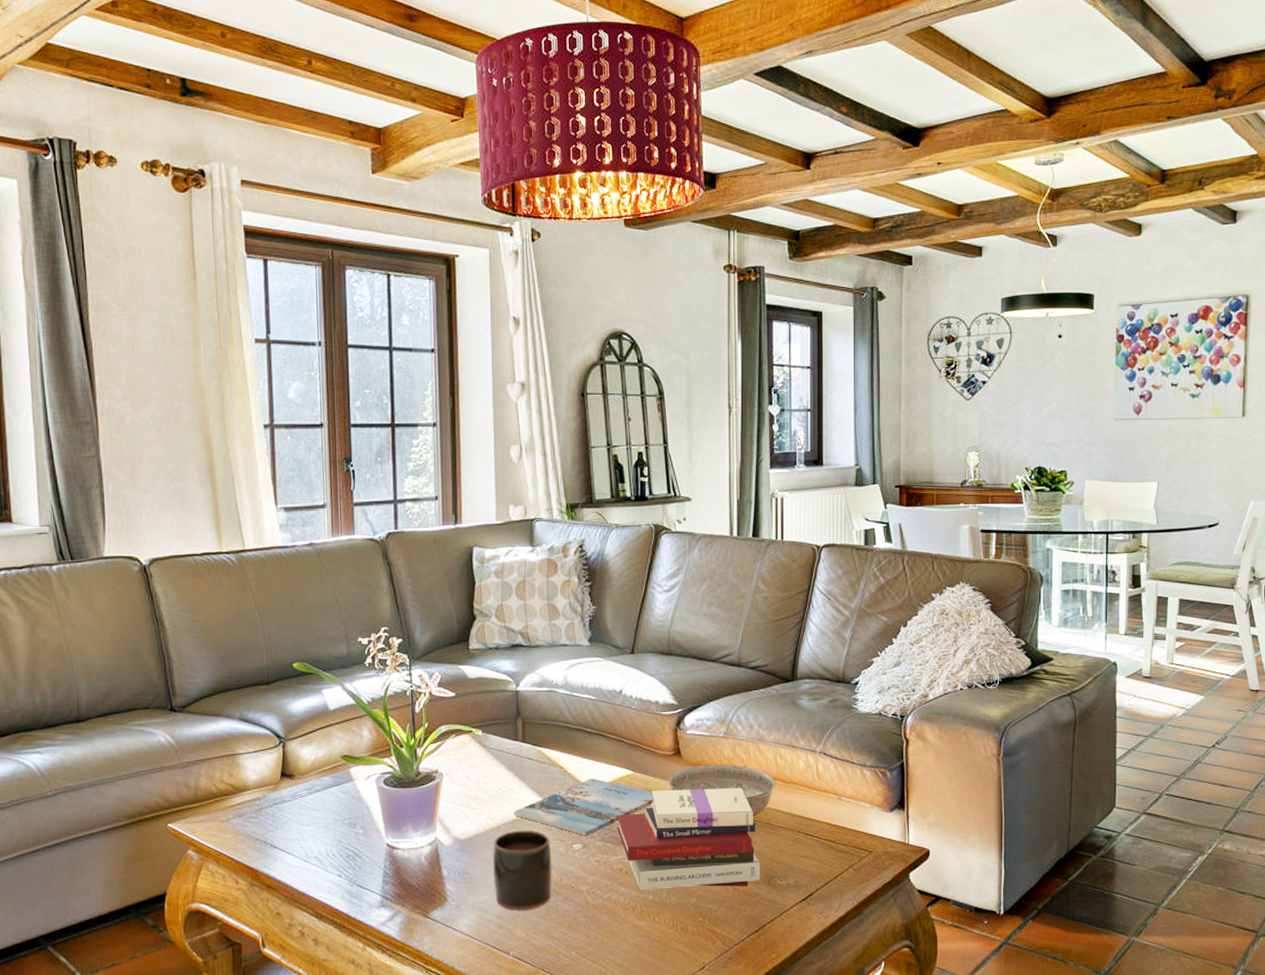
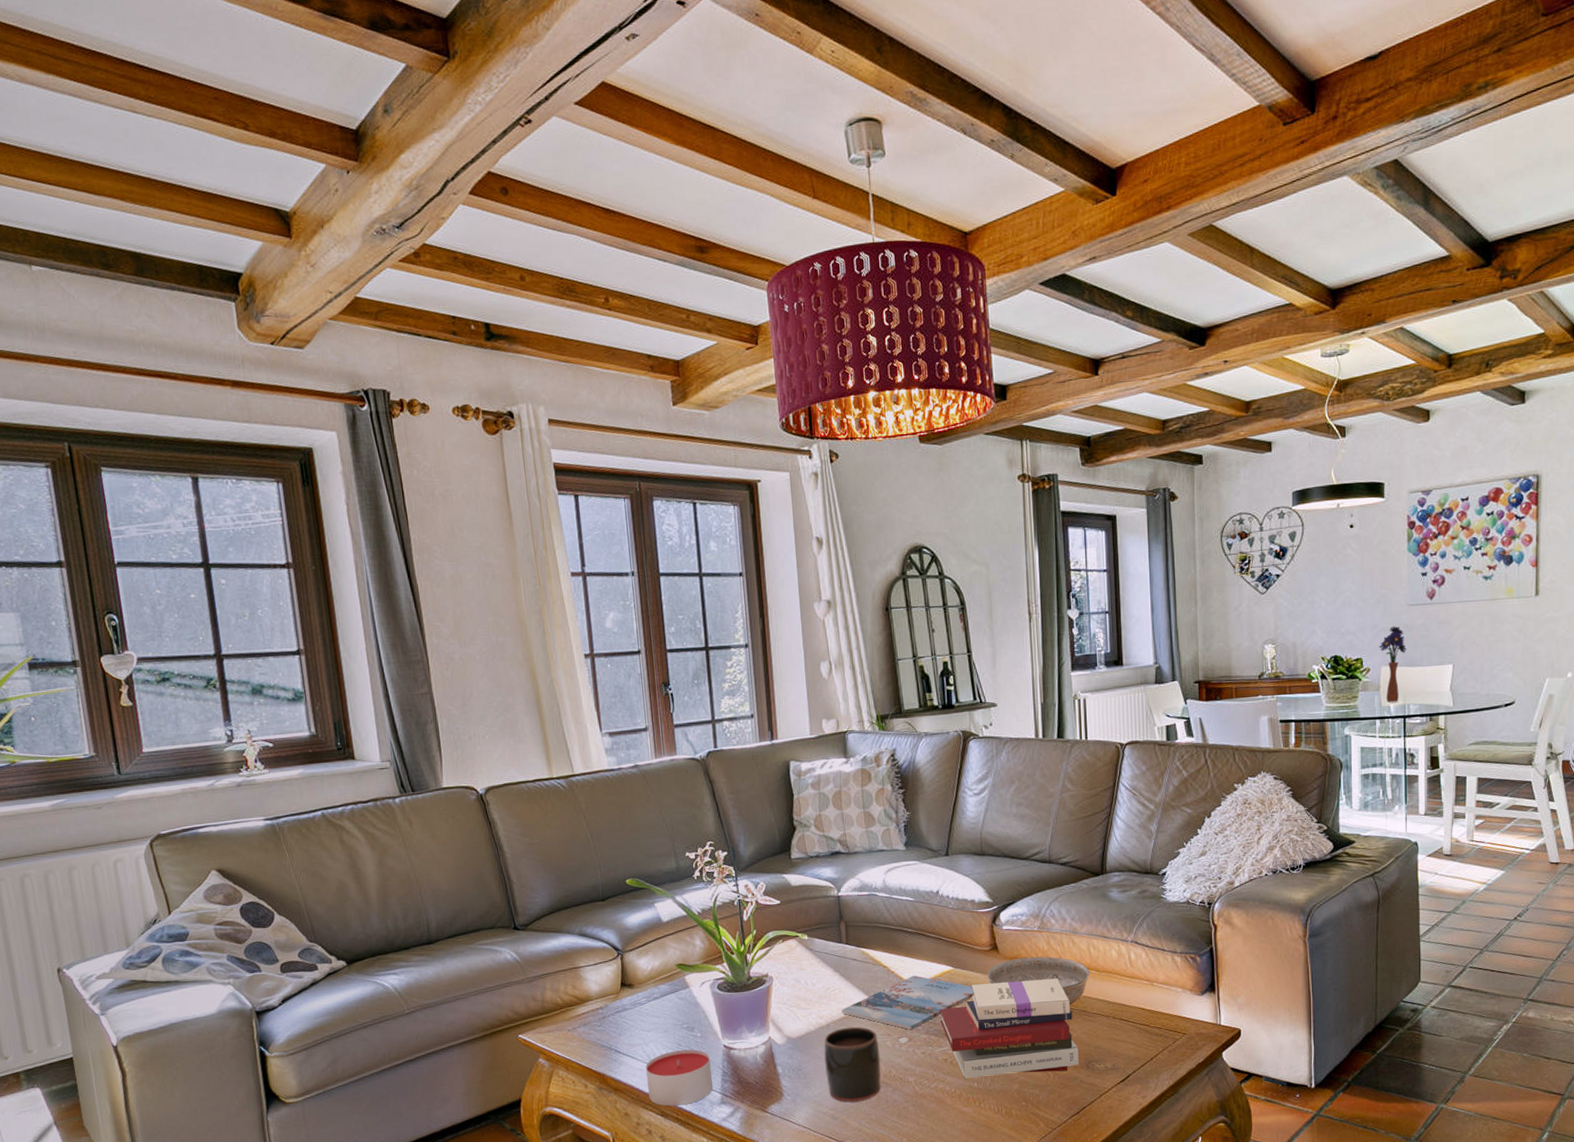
candle: none [302,847,372,908] -> present [646,1049,713,1107]
flower arrangement: none [1083,439,1111,517] -> present [1379,625,1407,703]

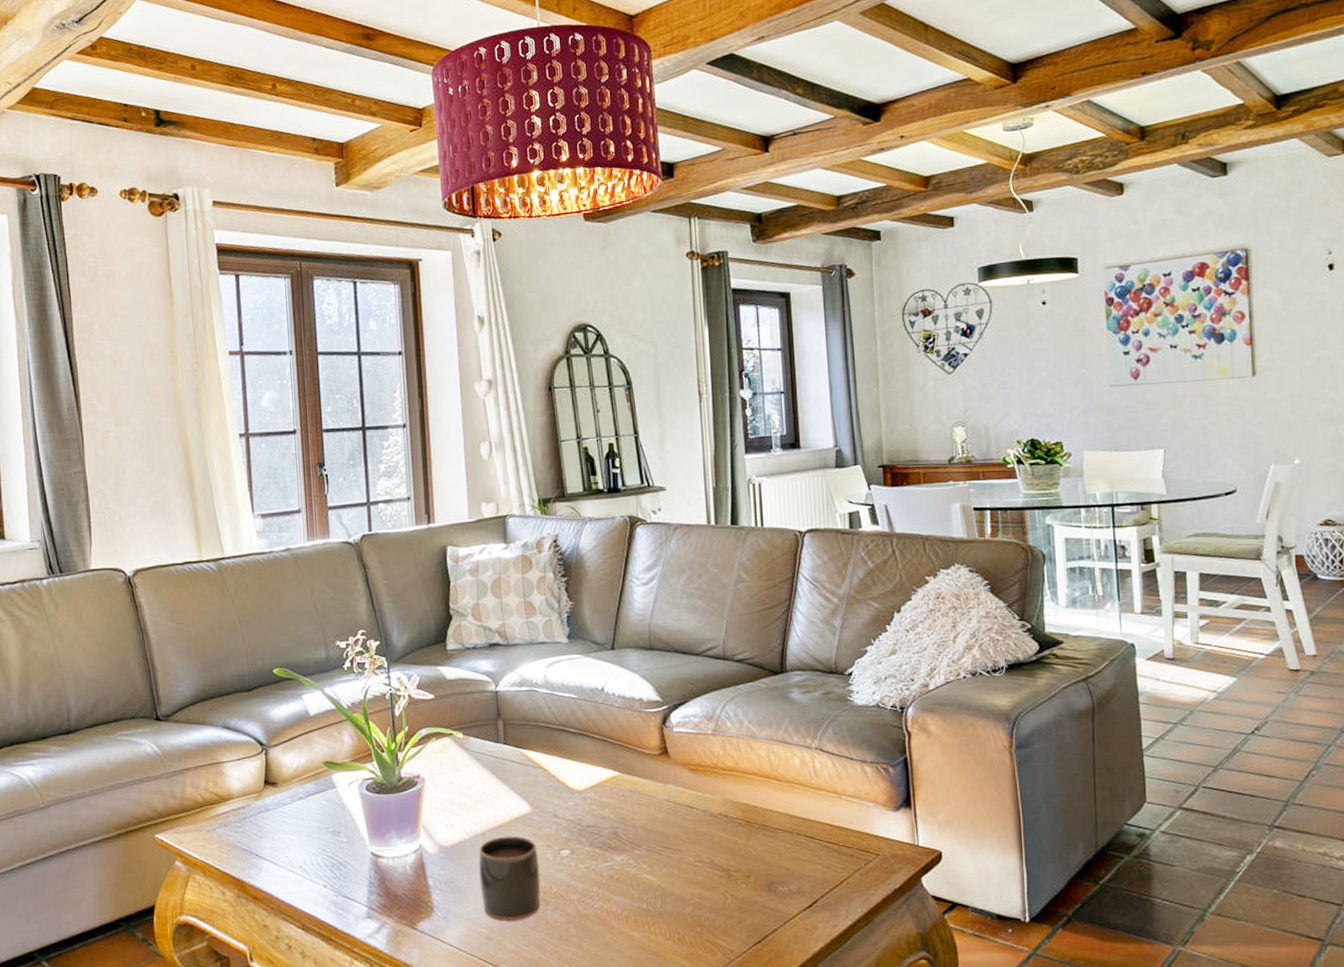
candle: present [646,1049,713,1107] -> none [287,856,358,920]
magazine: present [841,976,974,1030] -> none [498,781,643,842]
books: present [939,978,1079,1079] -> none [605,787,760,899]
decorative bowl: present [987,956,1090,1005] -> none [657,762,770,818]
flower arrangement: present [1379,625,1407,703] -> none [1080,407,1111,490]

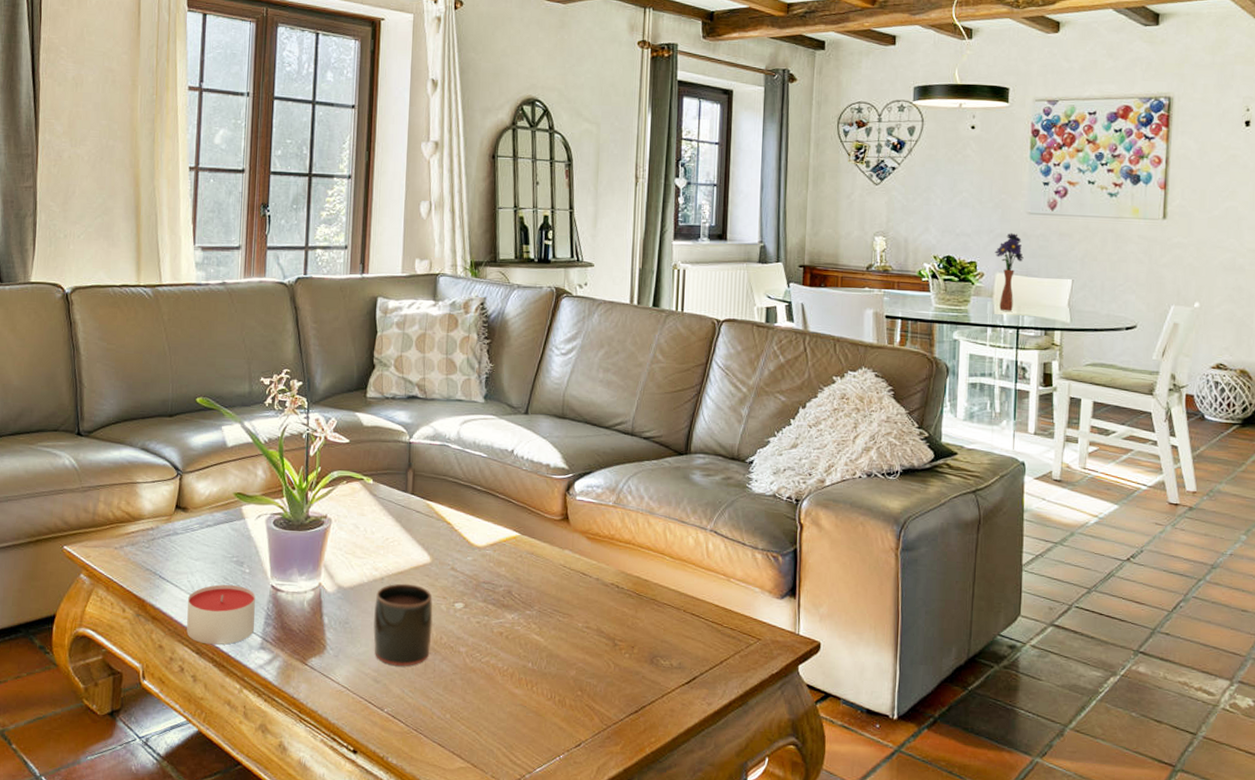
candle: none [287,856,358,920] -> present [186,584,255,645]
flower arrangement: none [1080,407,1111,490] -> present [994,232,1024,311]

